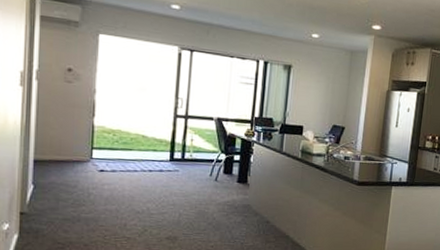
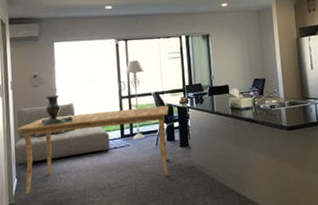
sofa: none [30,104,156,173] -> present [12,103,110,166]
dining table: none [38,121,231,211] -> present [16,105,169,194]
decorative urn: none [71,97,114,133] -> present [41,95,74,126]
floor lamp: none [183,75,209,167] -> present [125,60,146,140]

